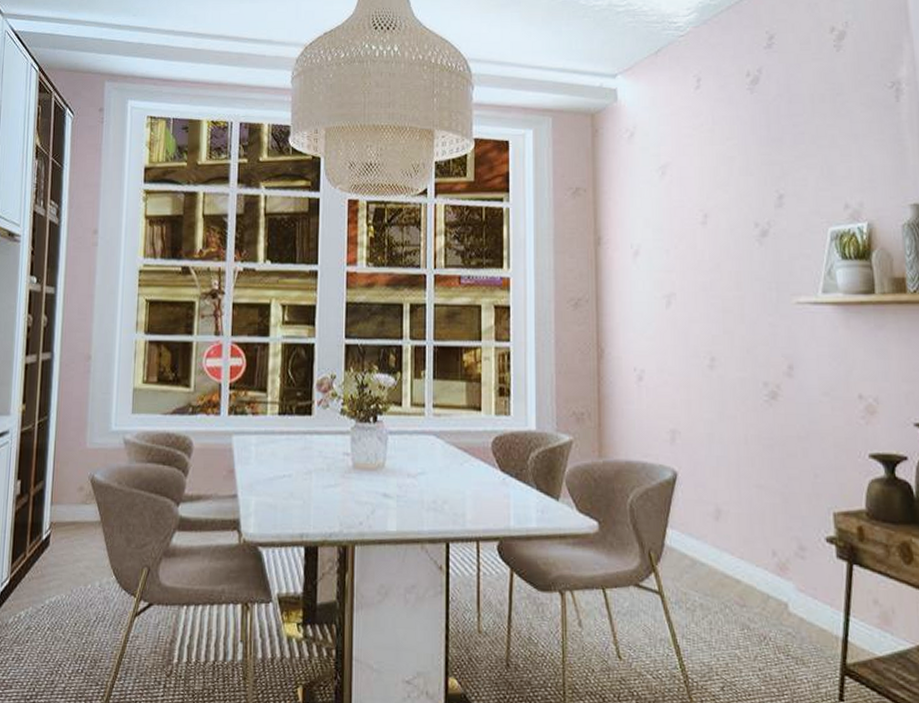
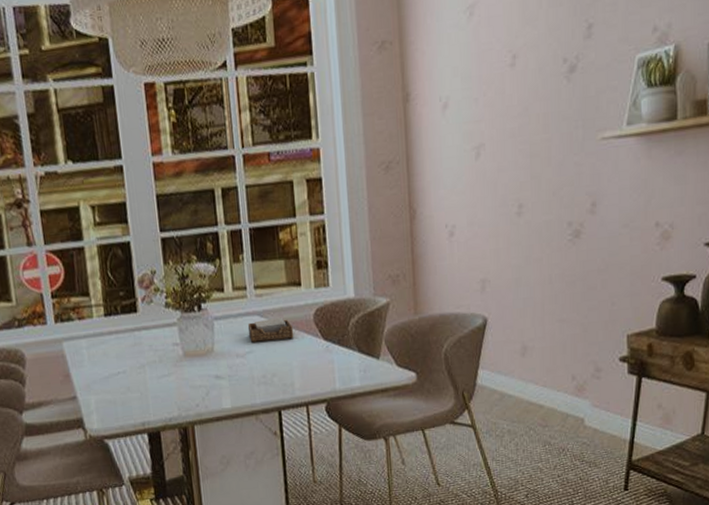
napkin holder: none [422,440,470,465] -> present [247,317,294,342]

